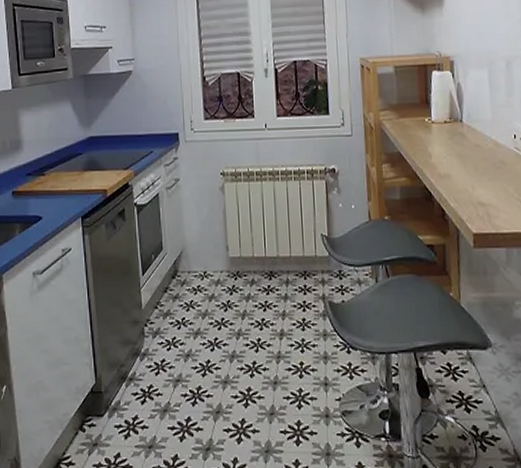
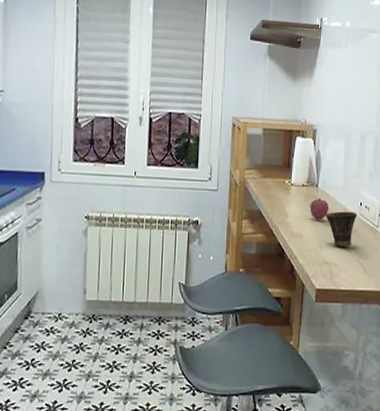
fruit: none [455,133,479,158] -> present [310,197,330,220]
cup: none [474,146,512,185] -> present [325,211,357,246]

